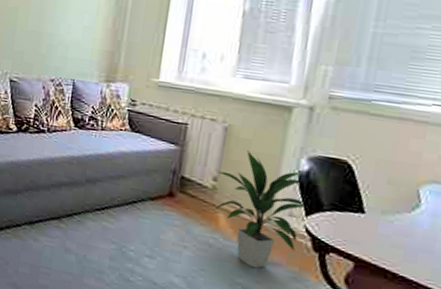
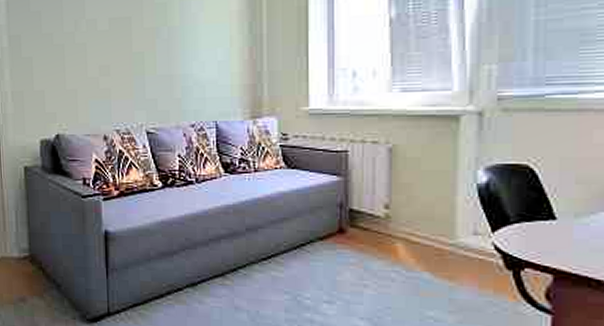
indoor plant: present [215,150,305,269] -> none [386,170,489,298]

